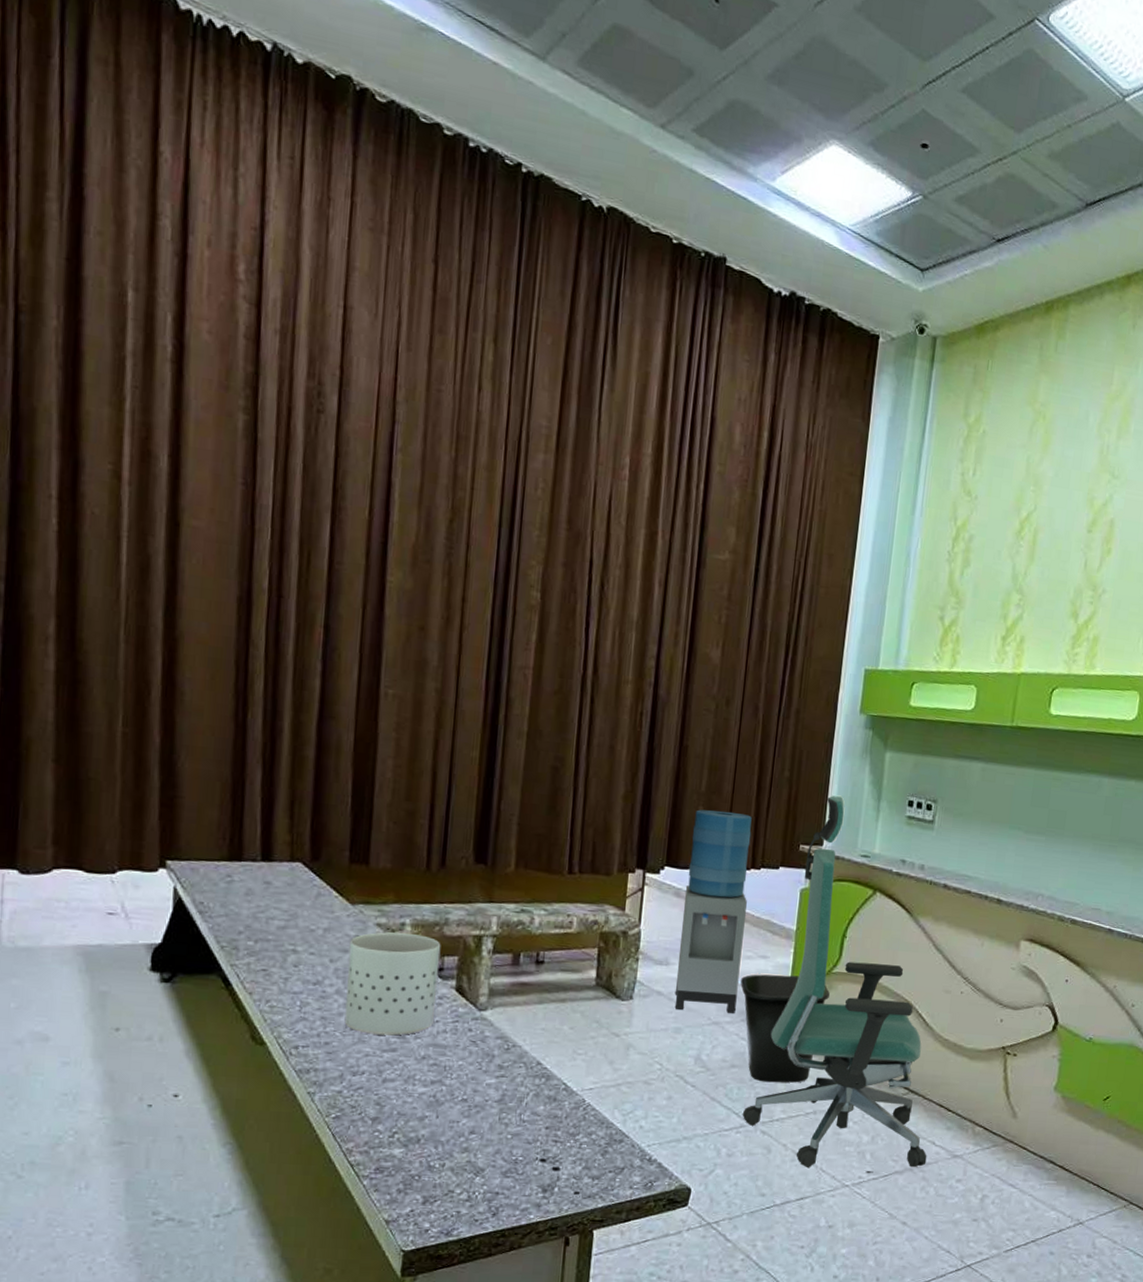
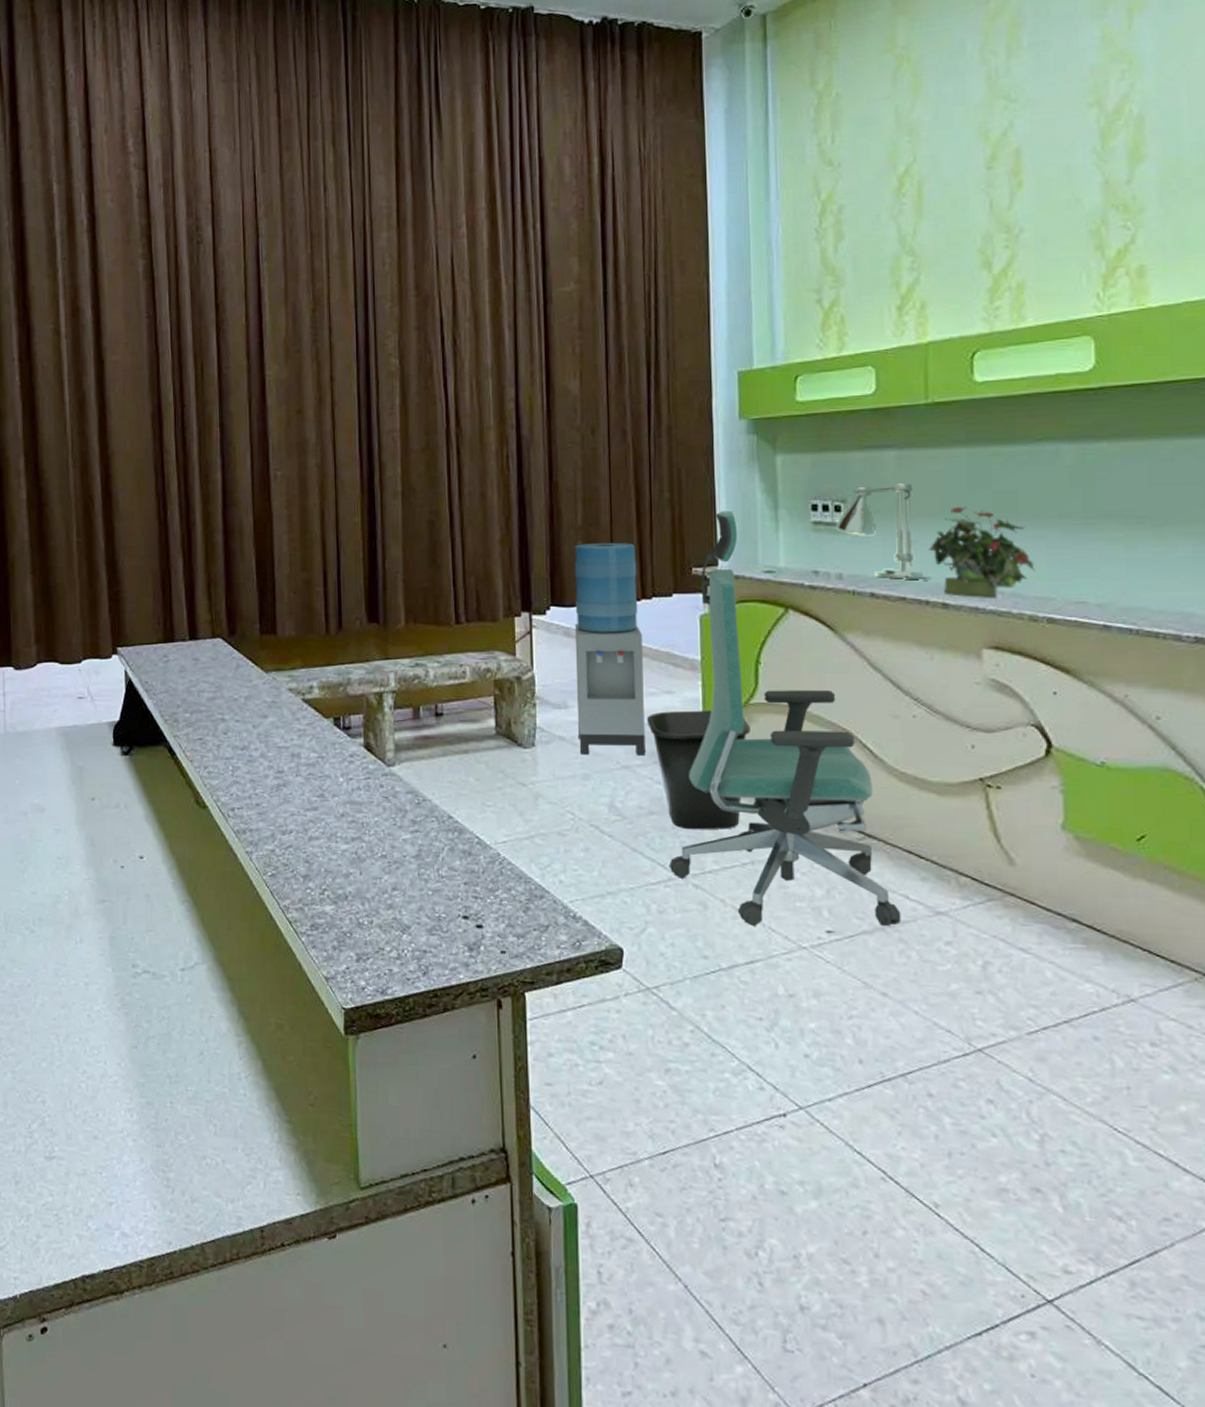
mug: present [344,932,441,1036] -> none [267,696,348,795]
desk lamp: none [925,790,994,879] -> present [835,483,933,581]
potted plant: none [994,818,1069,899] -> present [929,506,1035,598]

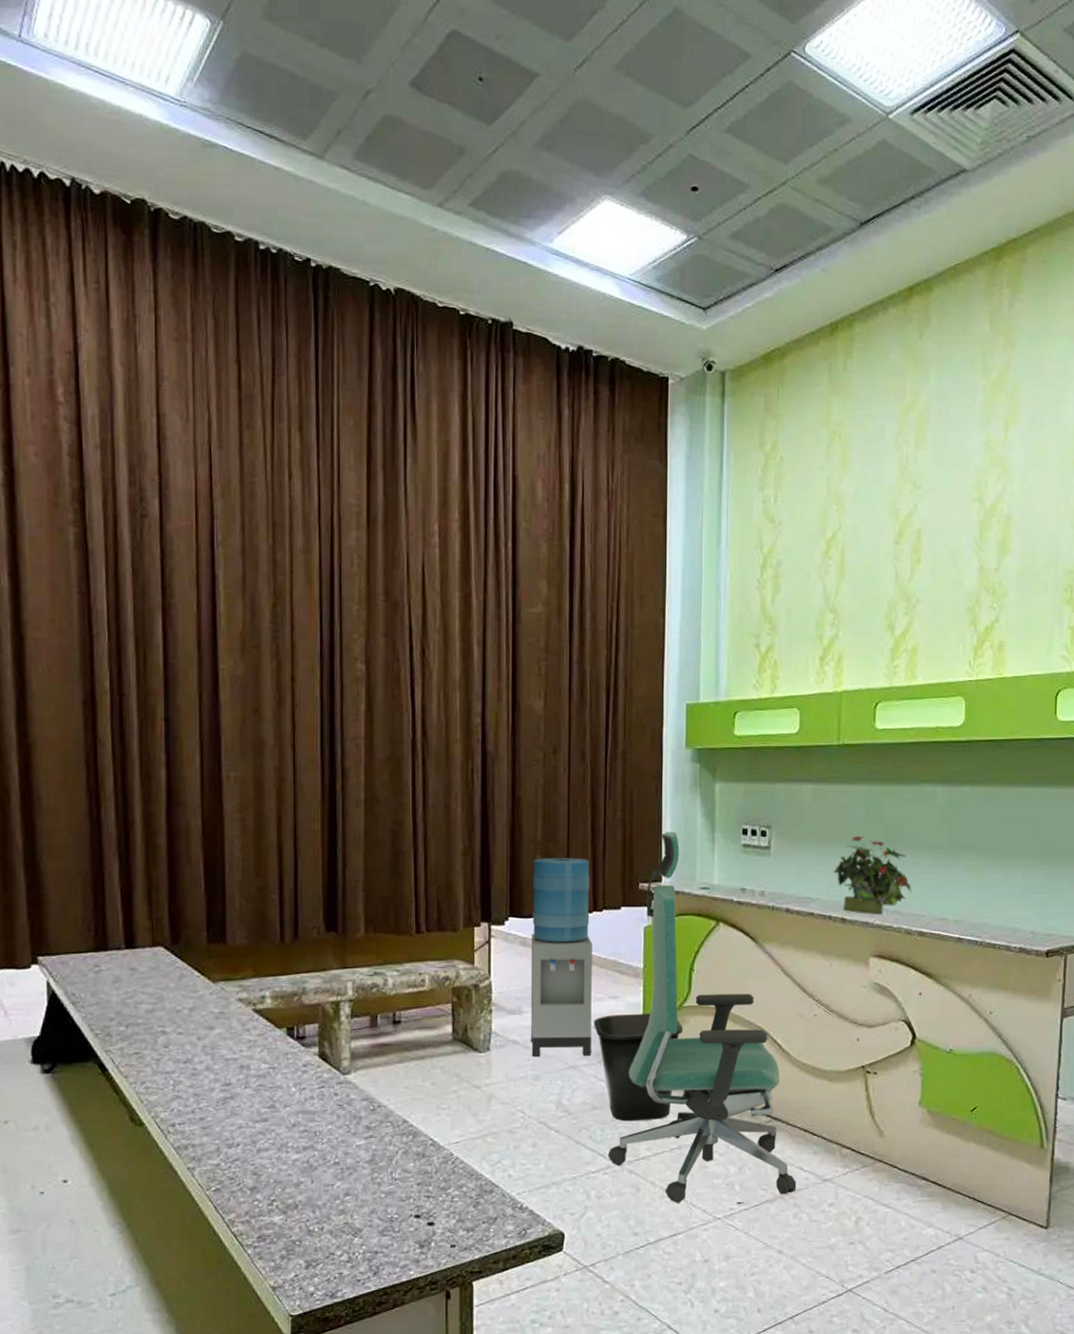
desk lamp: present [835,483,933,581] -> none [761,814,835,898]

